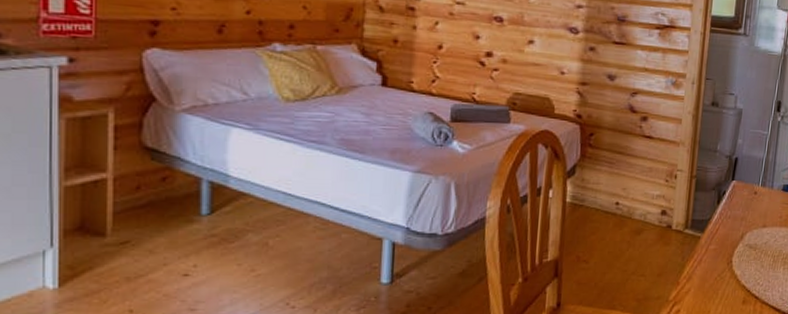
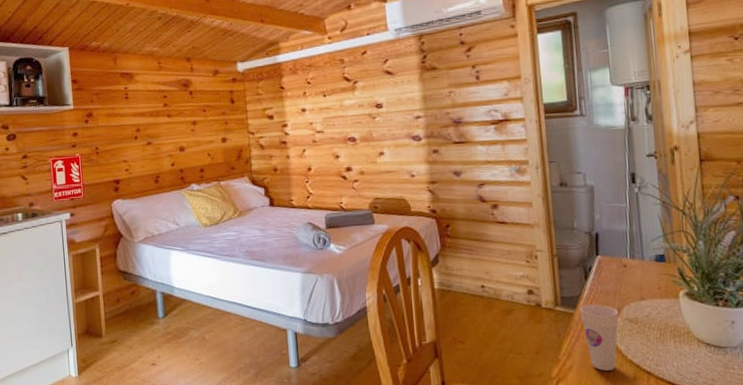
cup: none [707,228,741,295] -> present [579,304,619,371]

